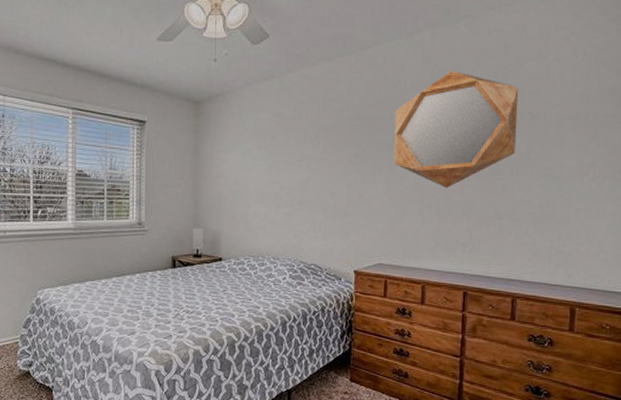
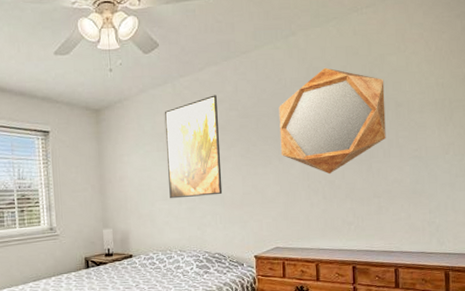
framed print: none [267,93,327,202] -> present [164,95,223,199]

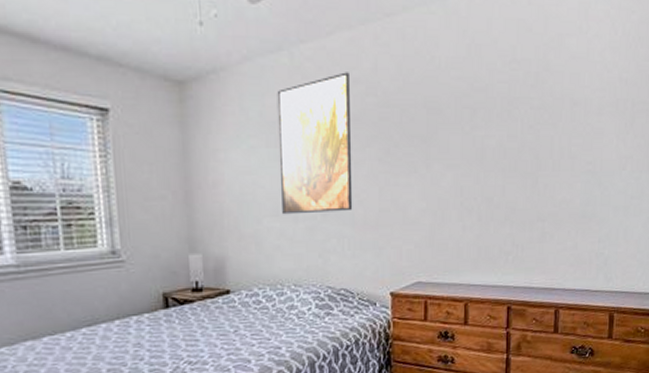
home mirror: present [279,67,386,175] -> none [429,46,560,190]

